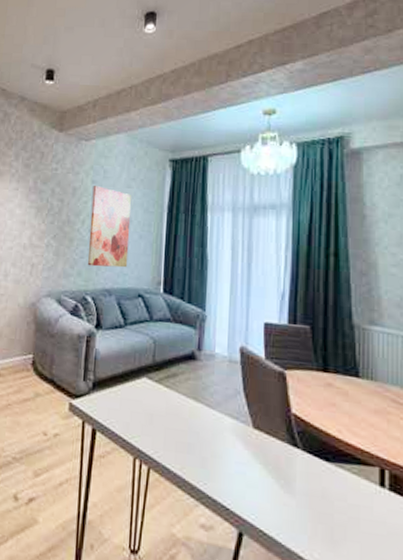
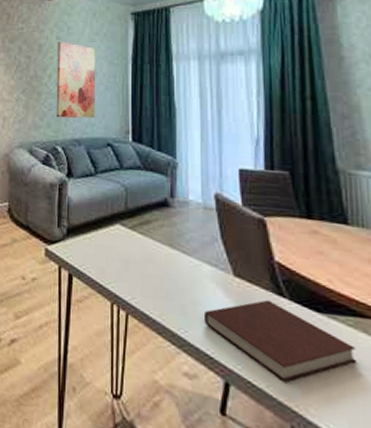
notebook: none [222,450,359,529] -> present [203,299,358,382]

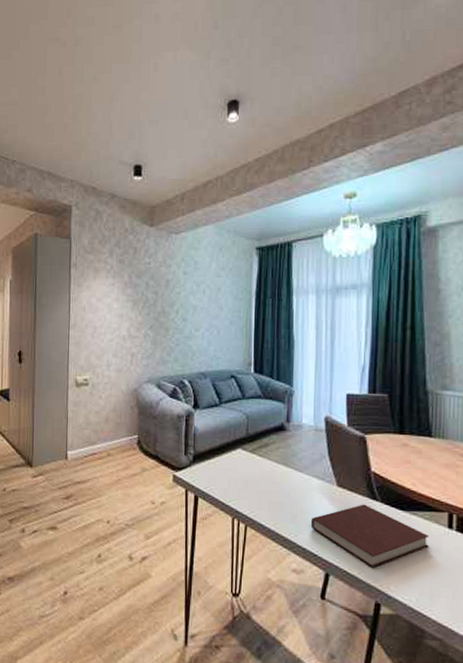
wall art: present [56,42,96,119] -> none [183,277,222,353]

